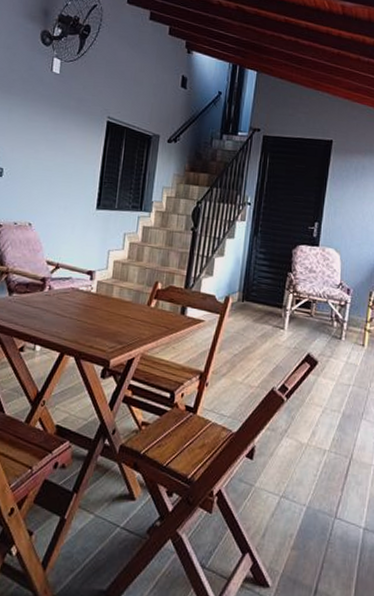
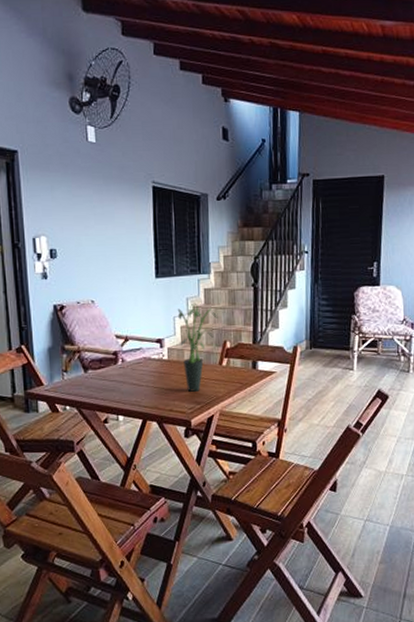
potted plant: none [110,239,153,330] -> present [177,303,218,392]

